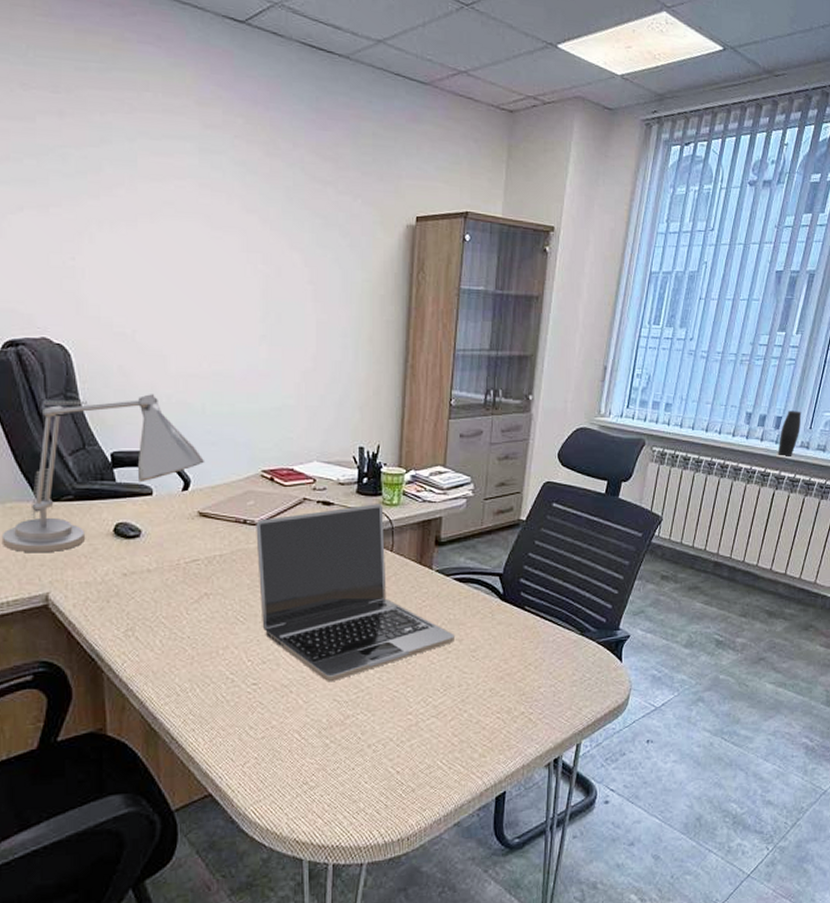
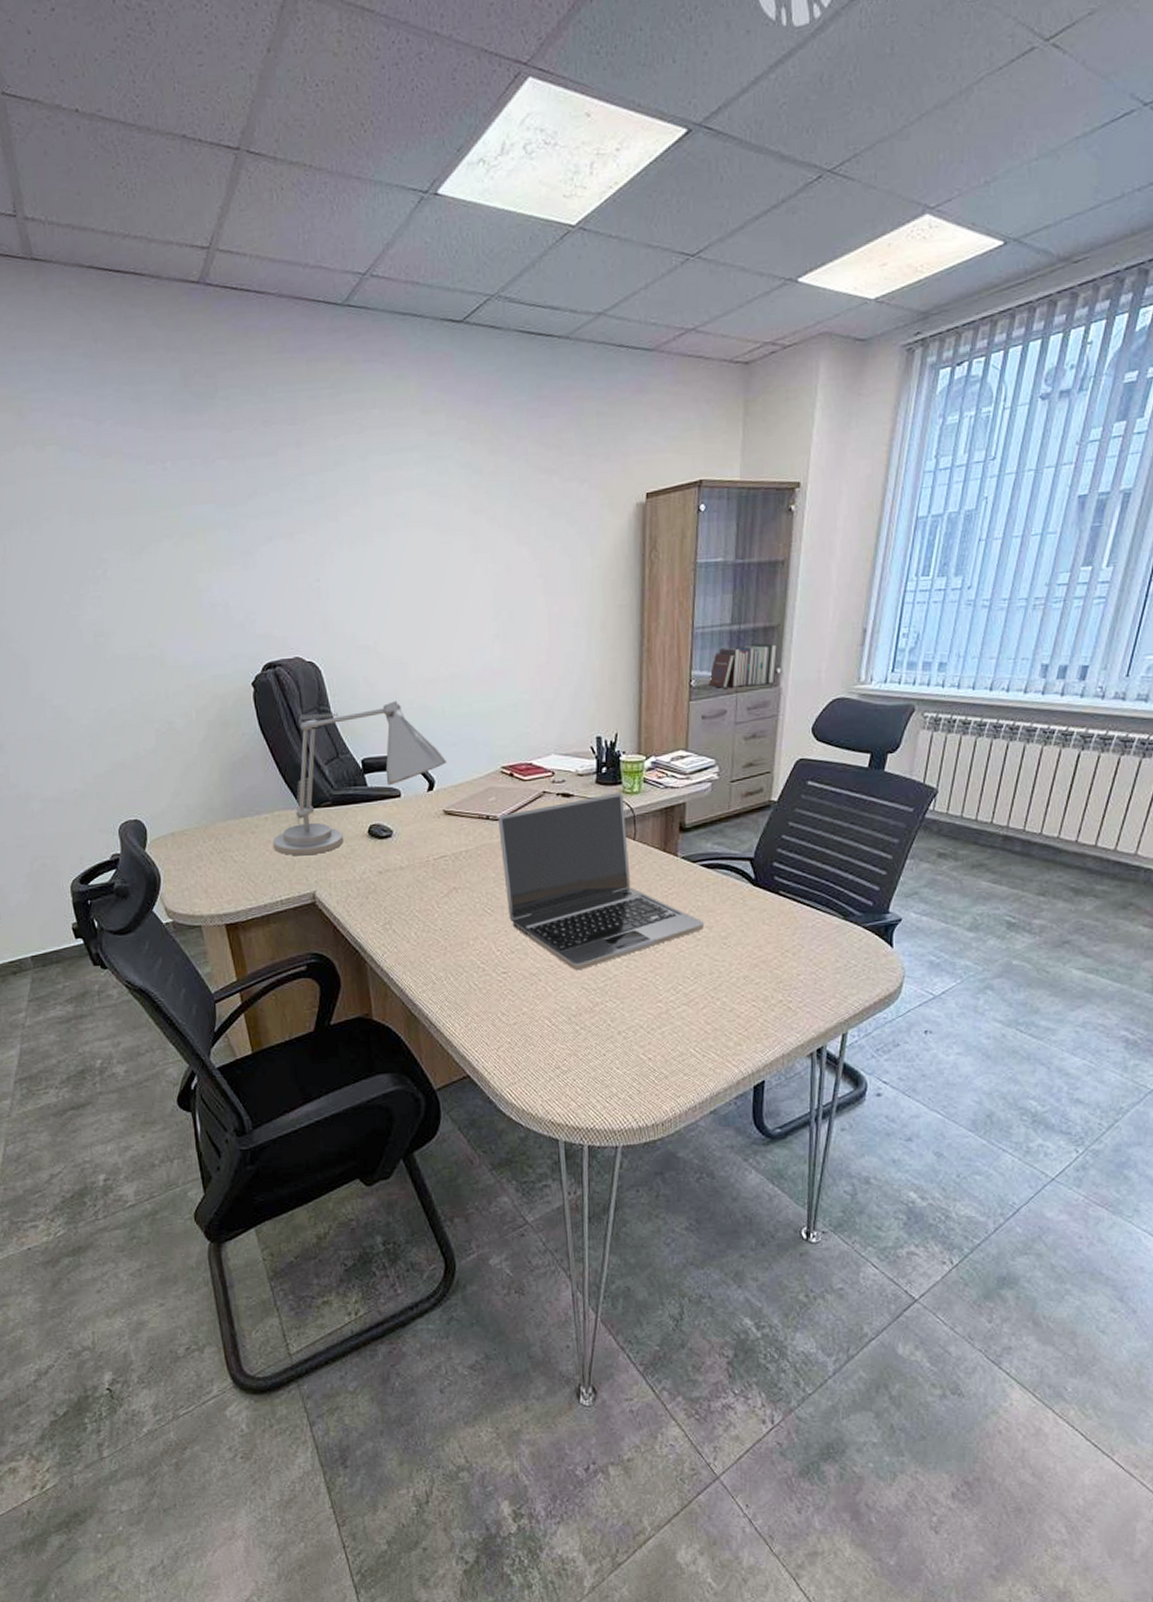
books: none [468,370,531,411] -> present [709,643,778,689]
vase: present [778,410,802,456] -> none [1083,656,1115,711]

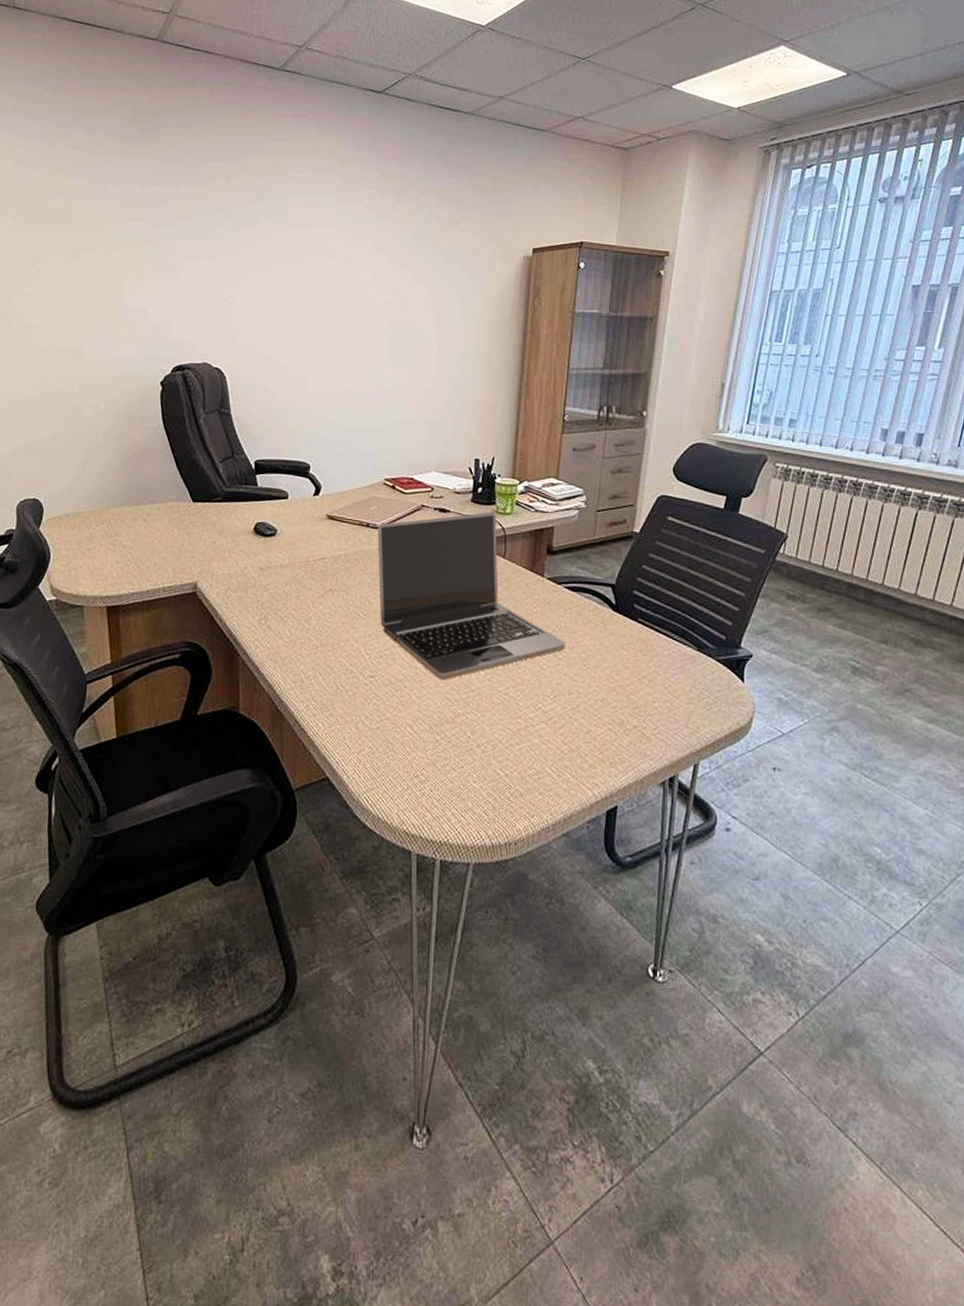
desk lamp: present [272,701,448,856] -> none [161,410,335,547]
books: present [709,643,778,689] -> none [581,388,645,426]

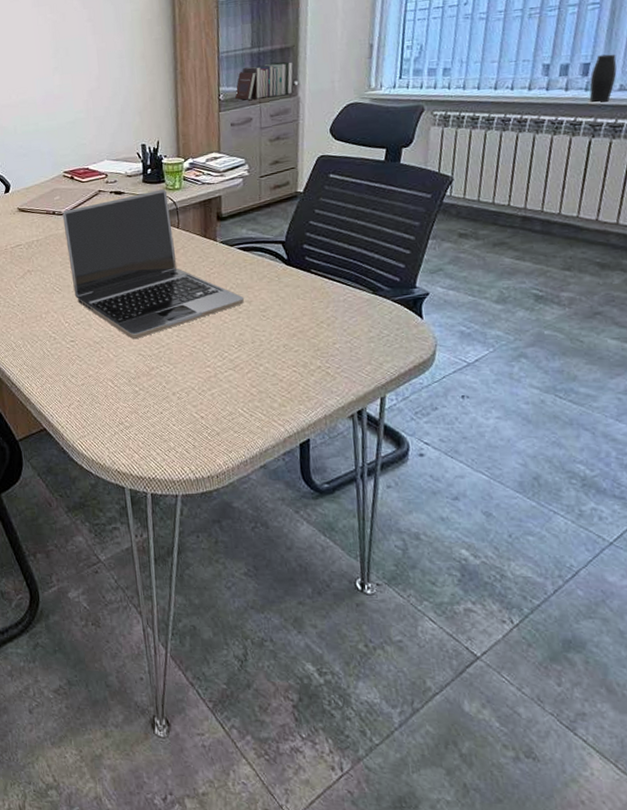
books: none [581,388,645,426] -> present [235,61,294,101]
vase: none [920,427,948,475] -> present [589,54,617,103]

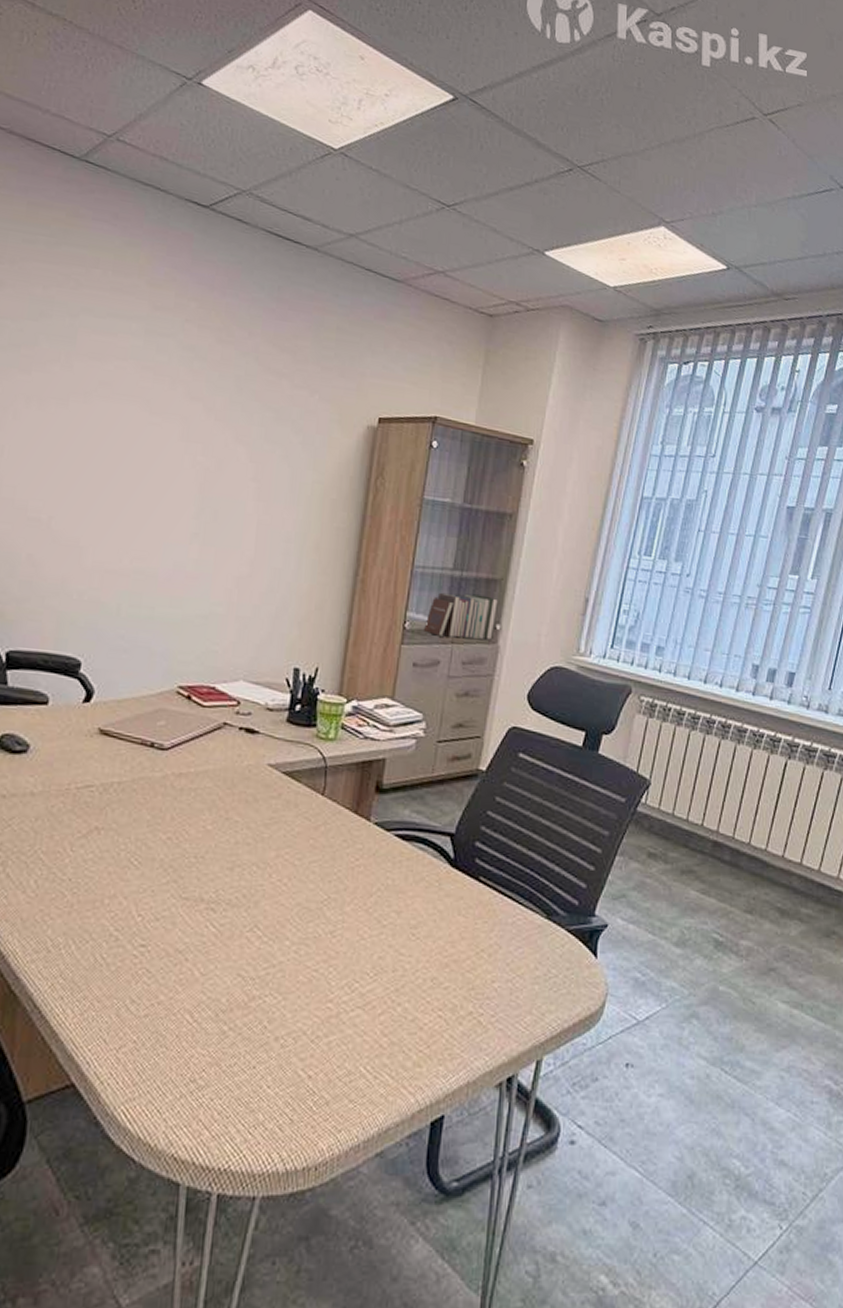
laptop: present [62,189,244,340] -> none [159,736,392,952]
vase: present [589,54,617,103] -> none [790,666,819,721]

